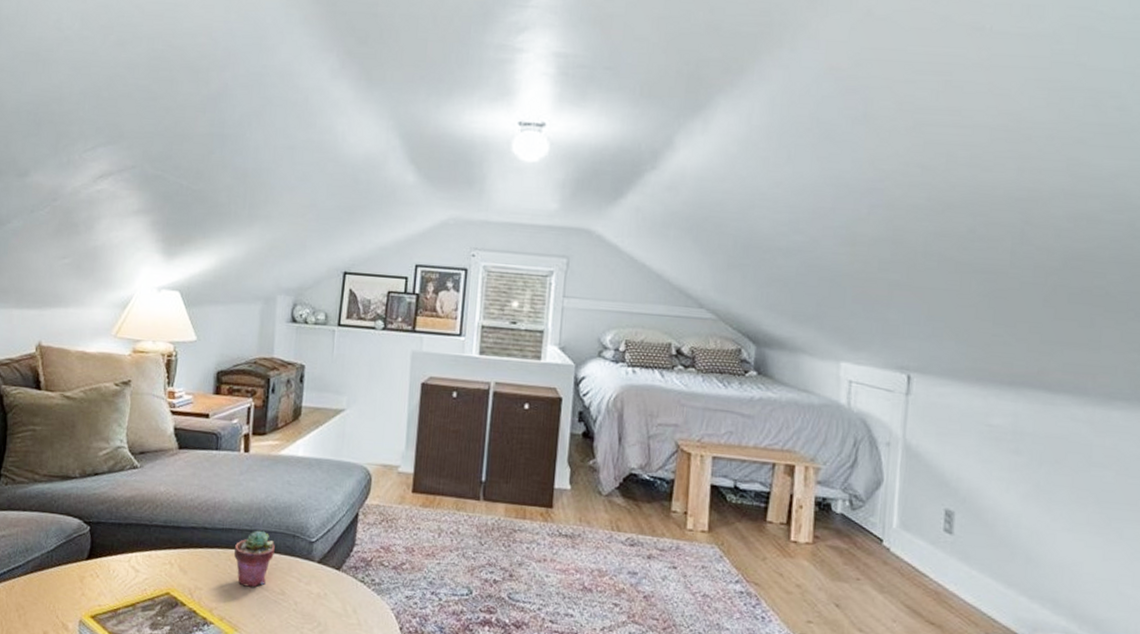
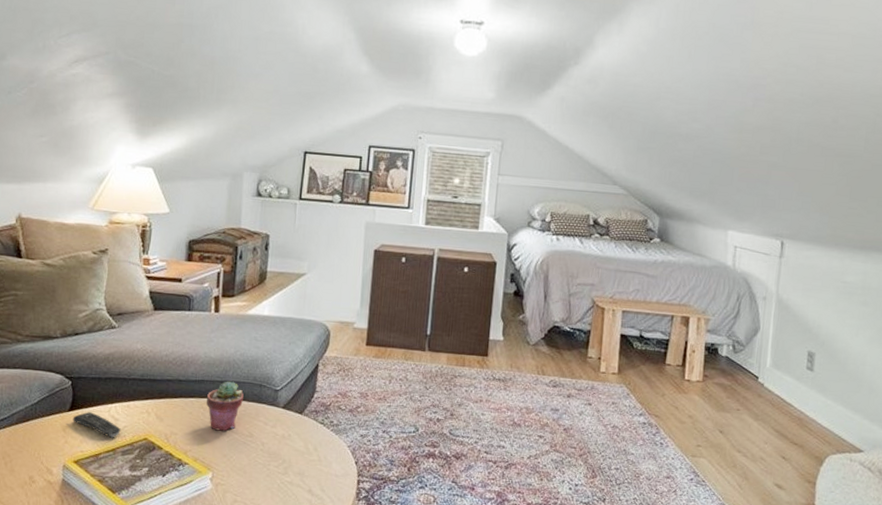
remote control: none [90,561,141,592] -> present [72,412,121,438]

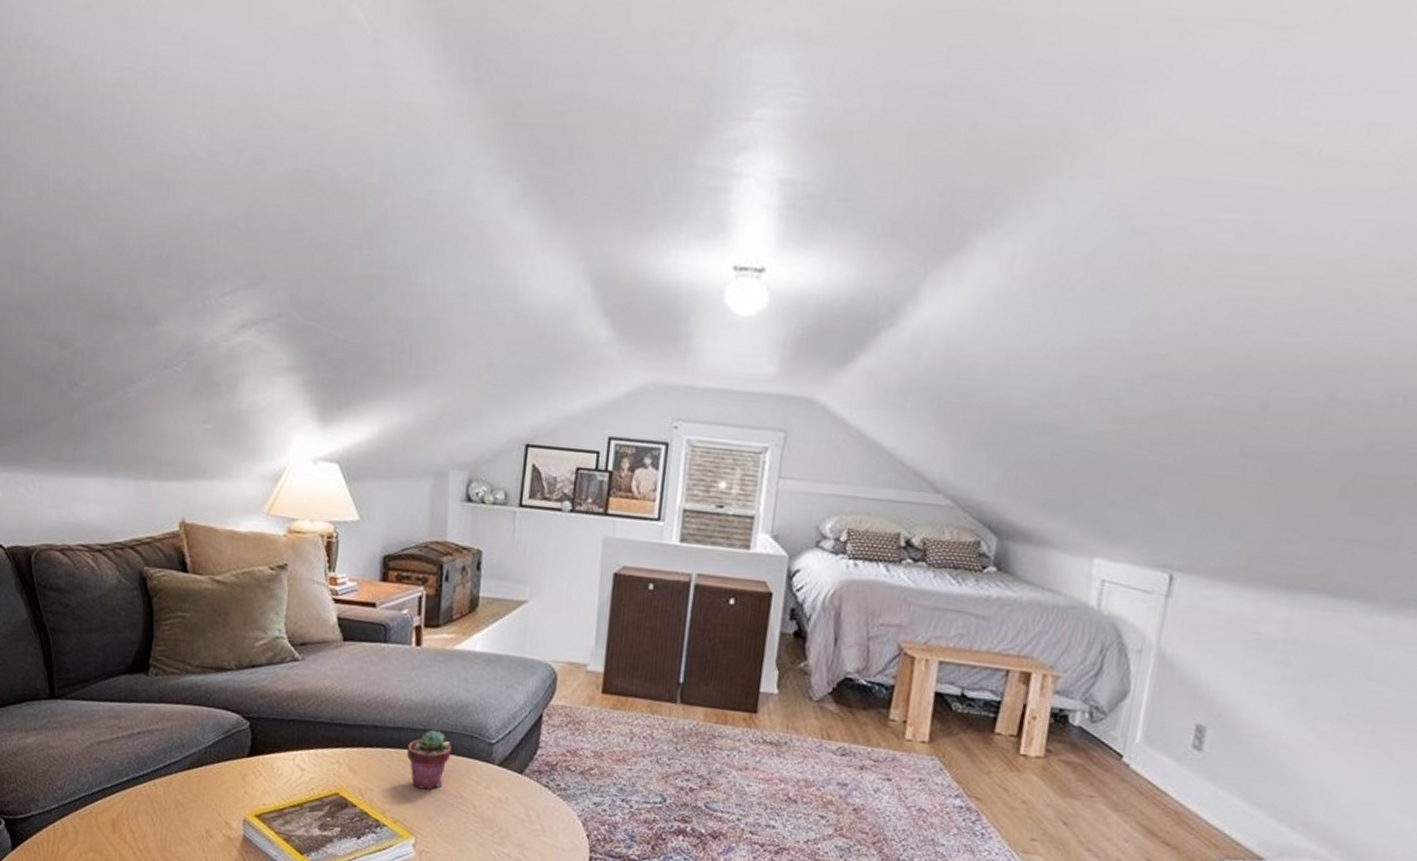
remote control: present [72,412,121,438] -> none [252,758,308,791]

